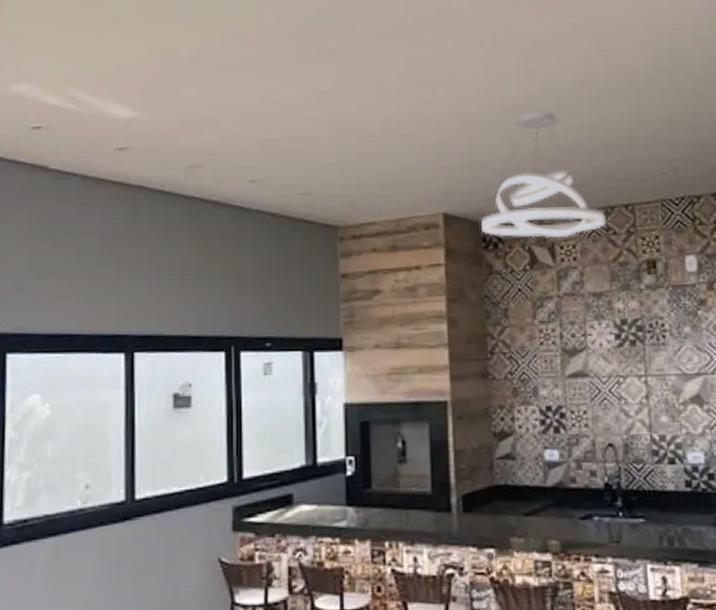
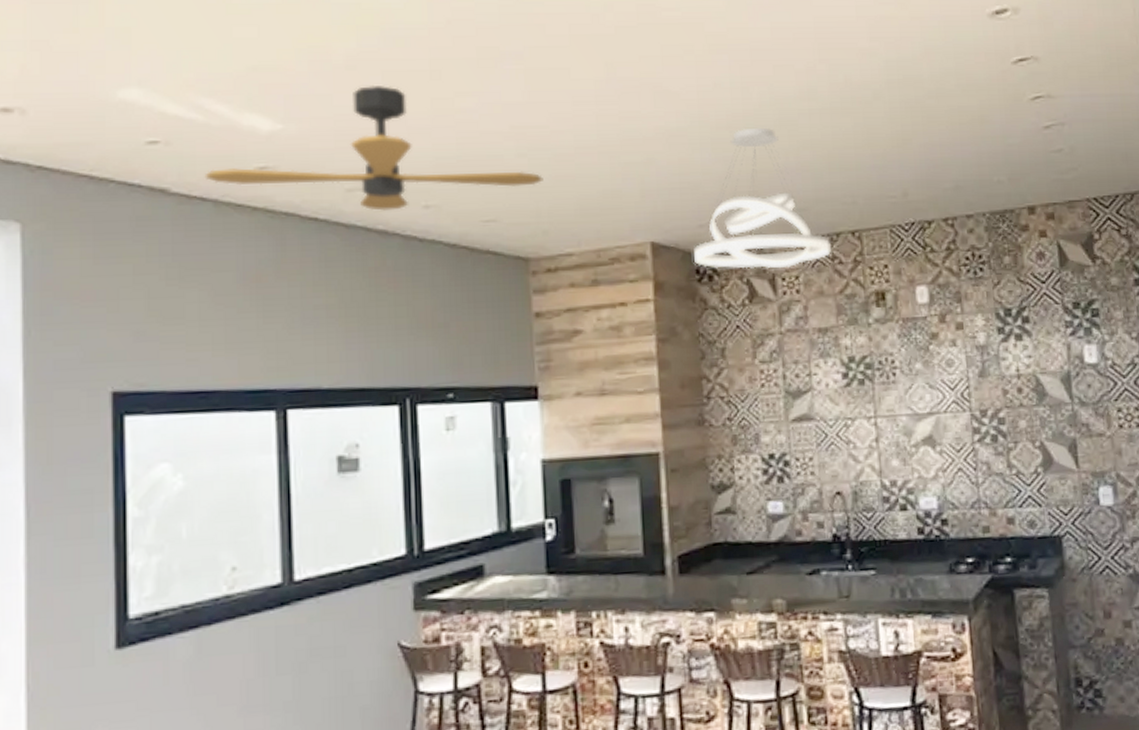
ceiling fan: none [75,79,351,185] -> present [204,86,543,211]

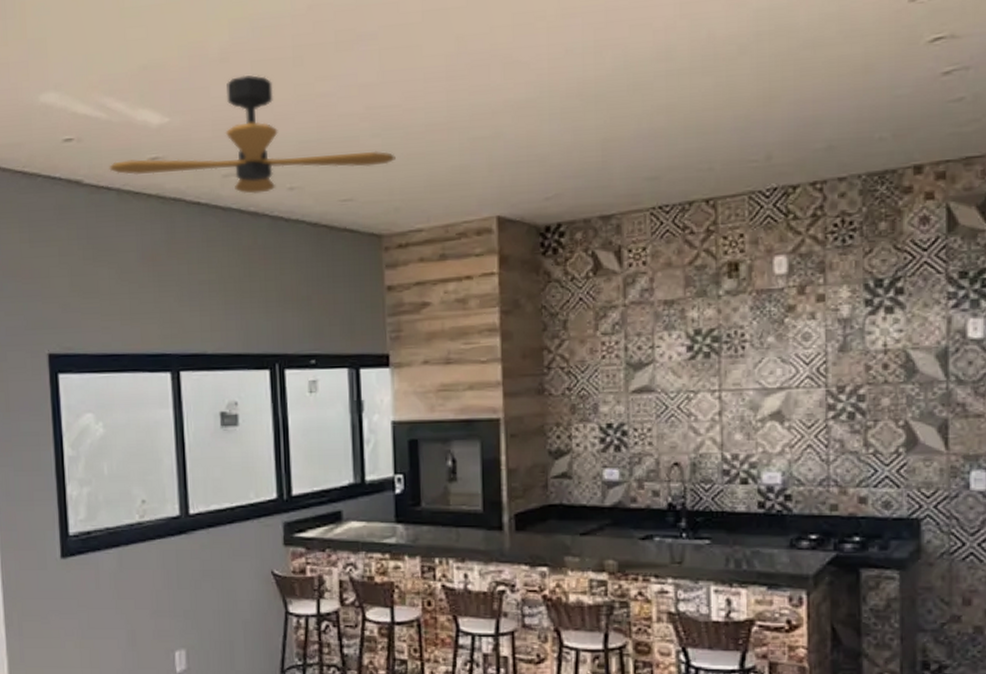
pendant light: present [694,127,831,269] -> none [539,93,682,241]

